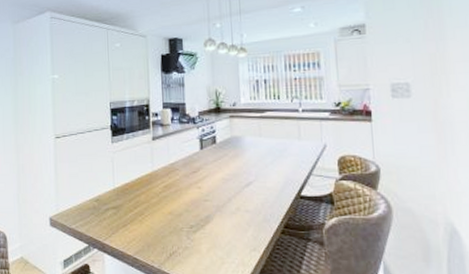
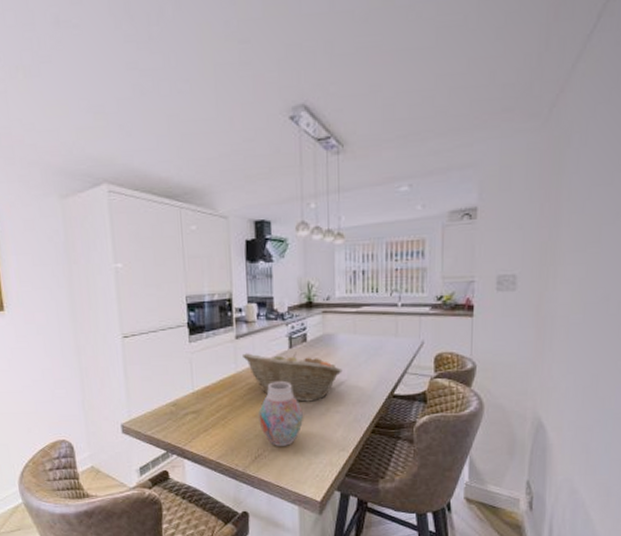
fruit basket: none [158,152,250,201] -> present [243,351,343,402]
vase: none [173,181,215,244] -> present [258,382,303,446]

